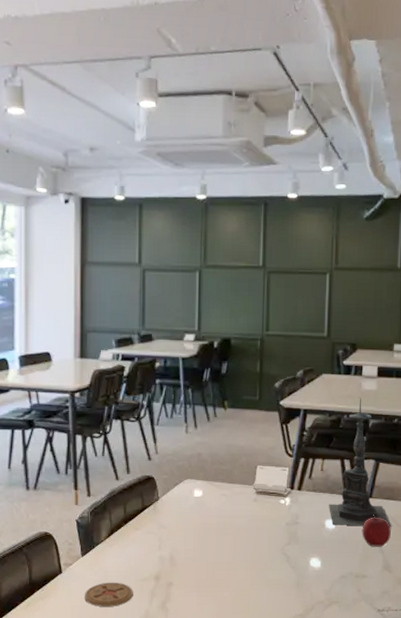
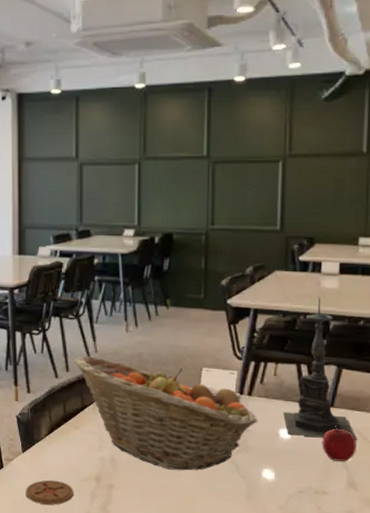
fruit basket: none [135,458,307,564] -> present [74,356,258,470]

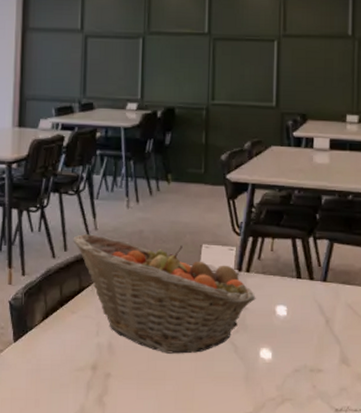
coaster: present [26,480,74,505] -> none [16,371,68,400]
candle holder: present [283,296,357,440] -> none [280,171,348,314]
apple: present [322,426,356,462] -> none [316,301,348,337]

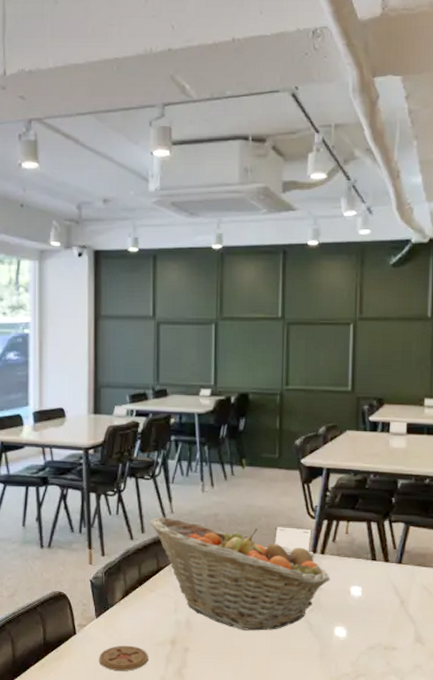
coaster: none [16,371,68,400] -> present [99,645,148,671]

